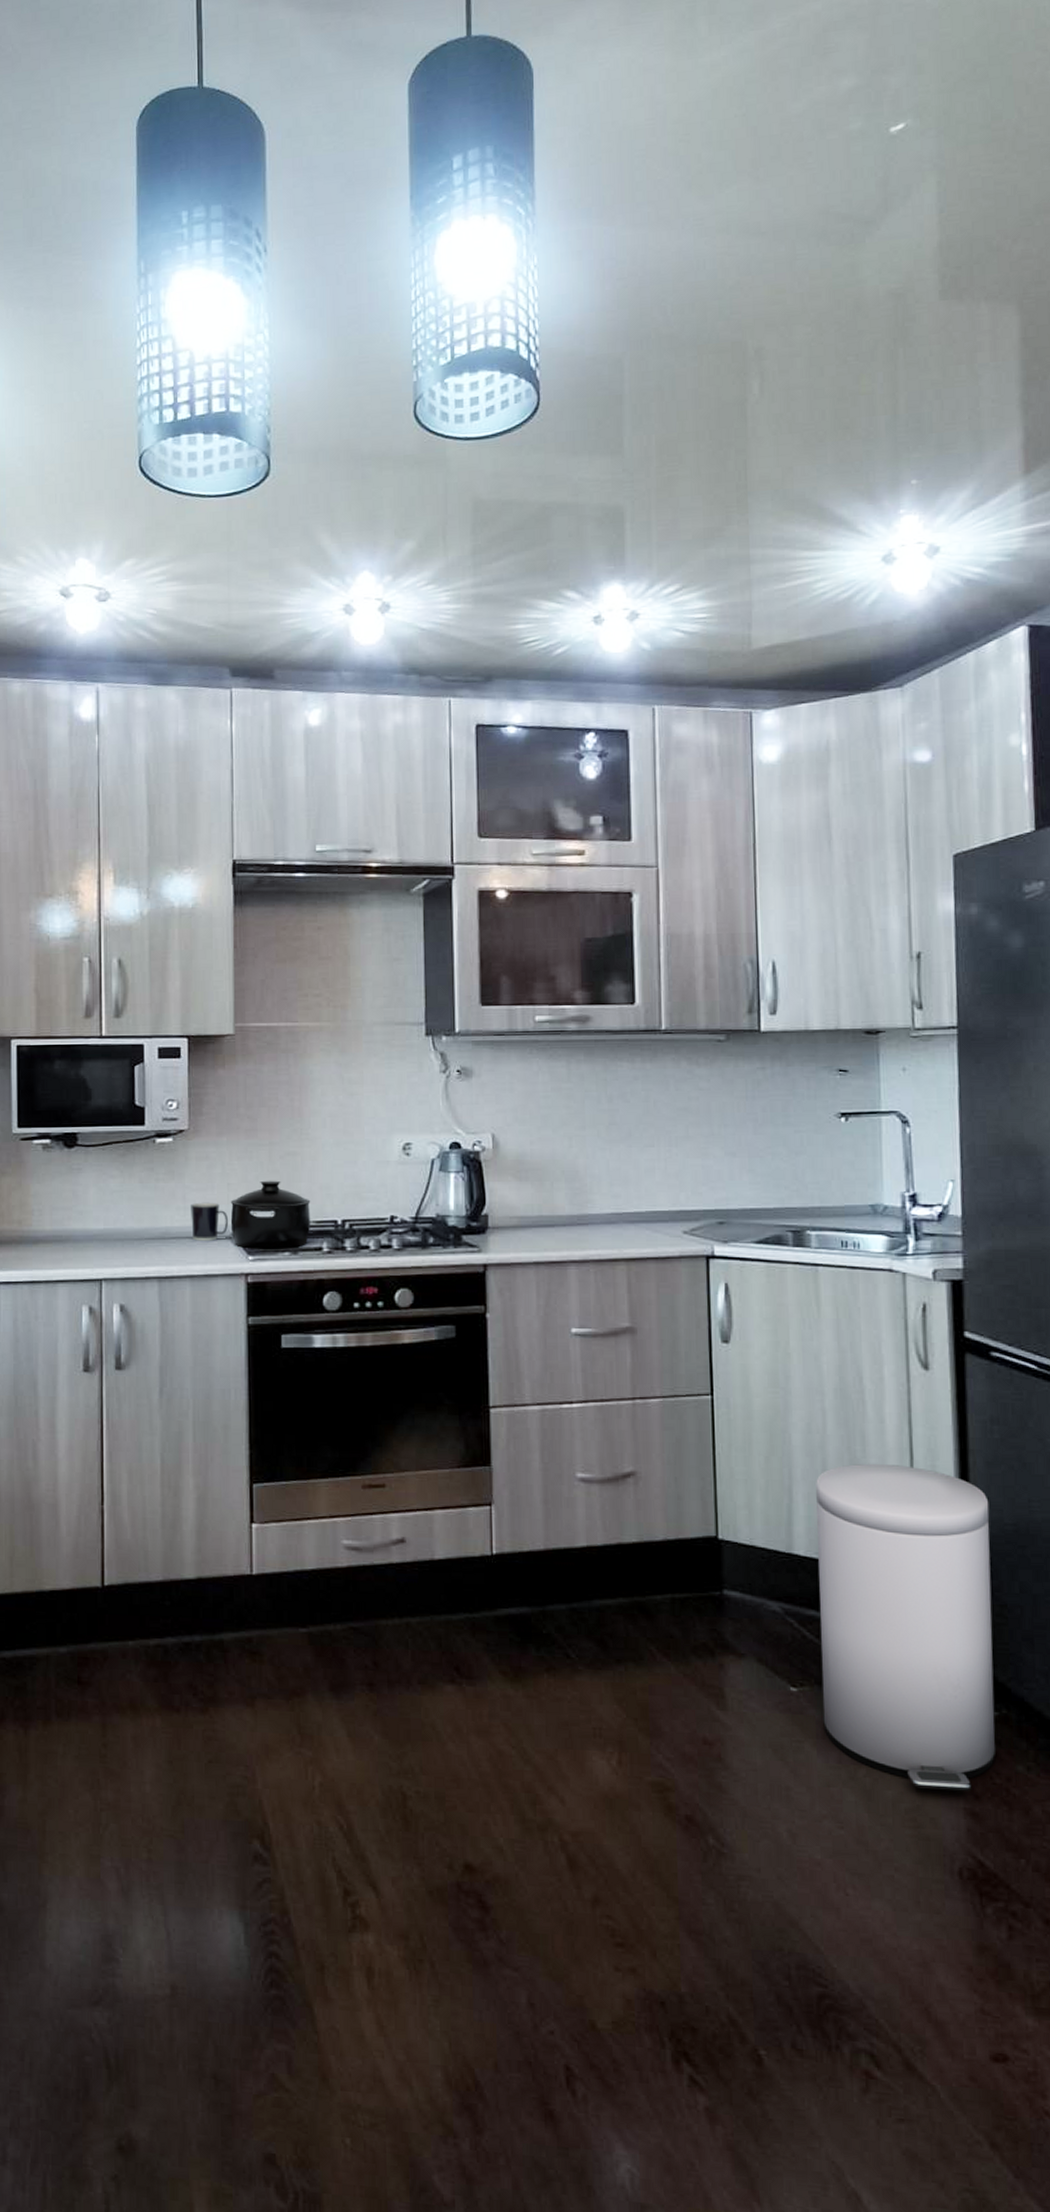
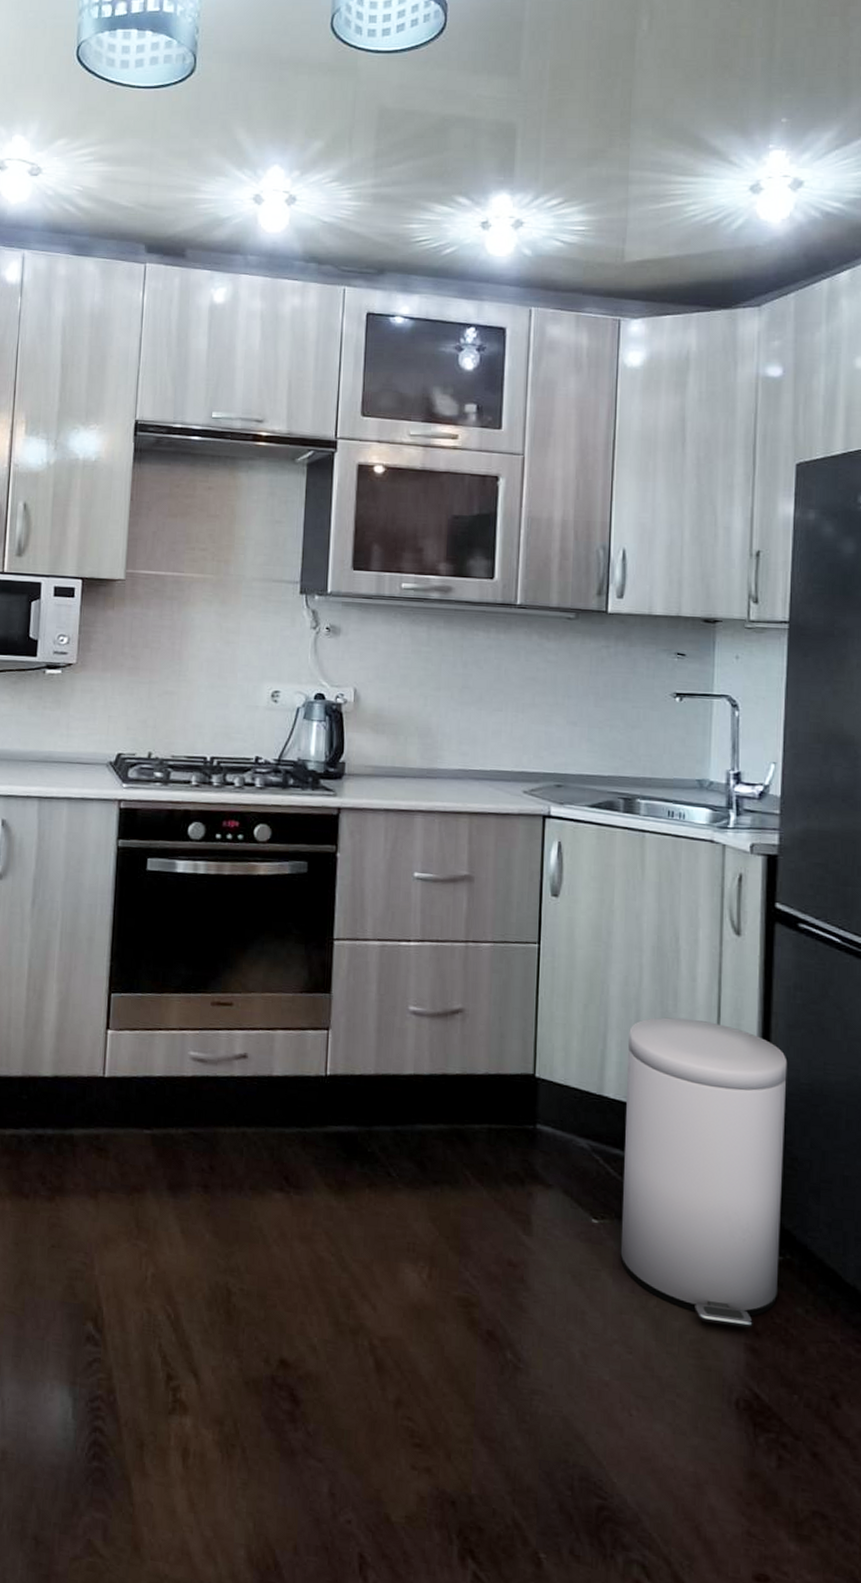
mug: present [189,1202,229,1241] -> none [72,731,107,767]
saucepan: present [230,1180,311,1249] -> none [108,715,184,780]

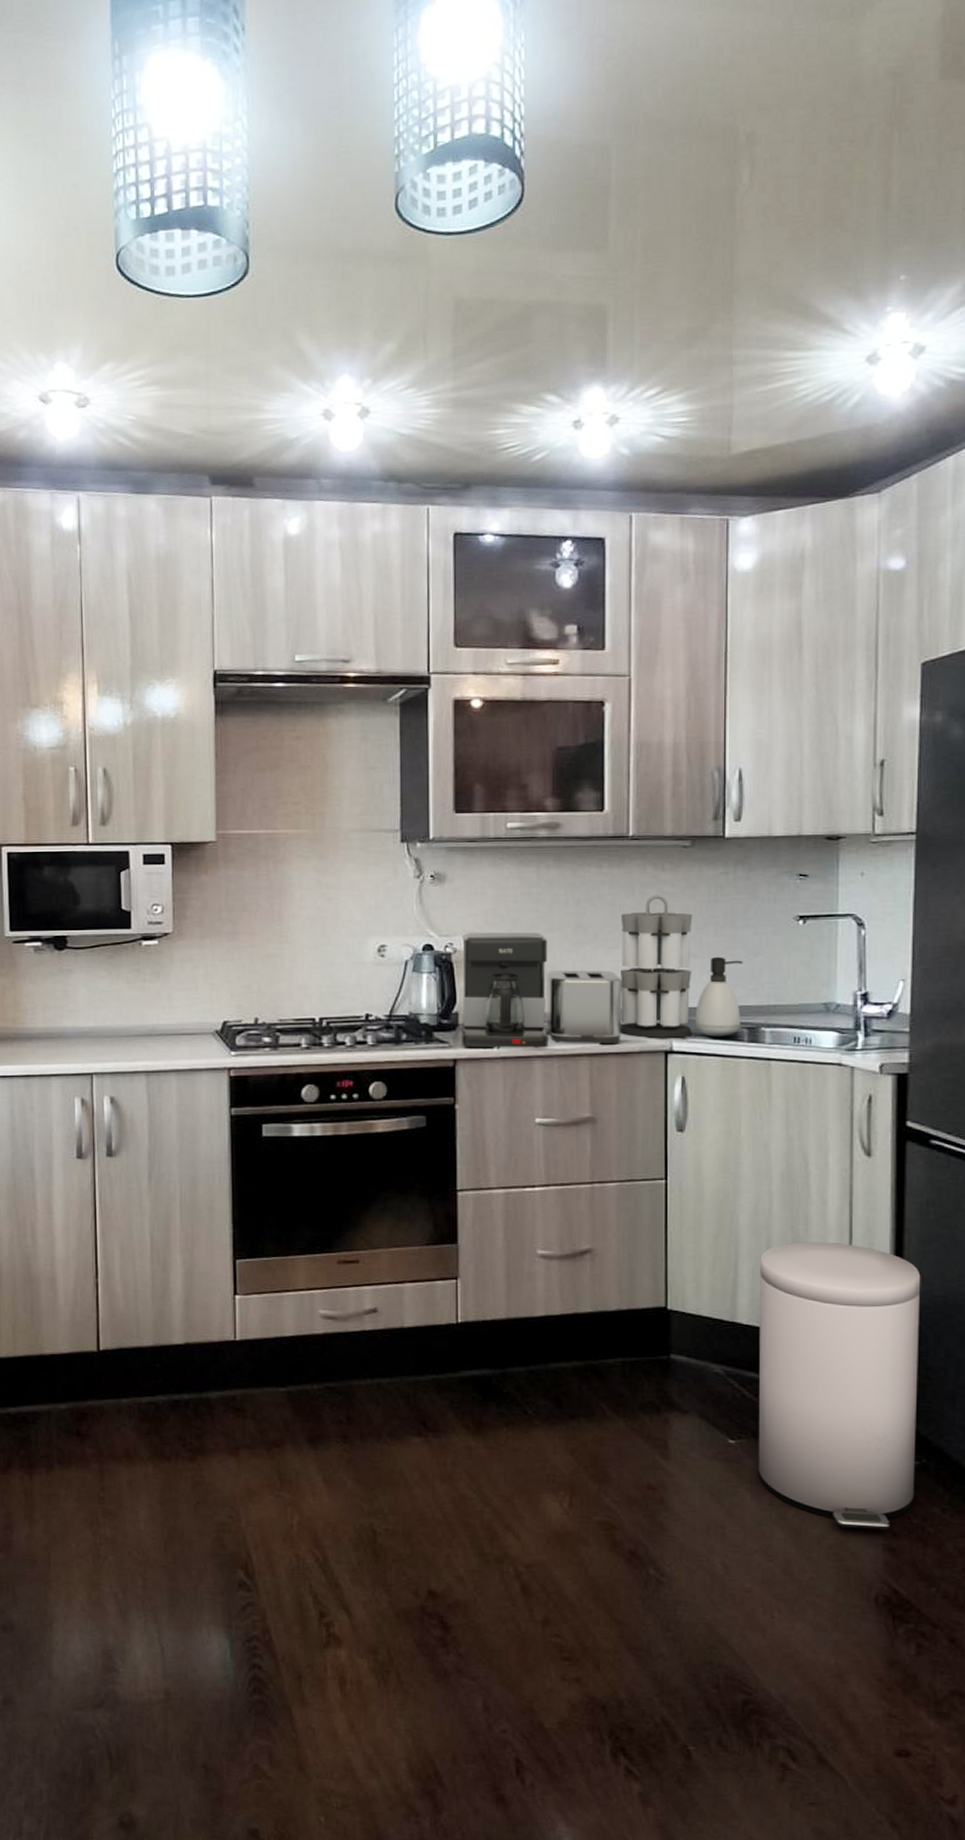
coffee maker: none [347,684,435,804] -> present [462,932,549,1048]
toaster: none [429,728,505,805] -> present [546,970,623,1044]
spice rack: none [501,662,574,804] -> present [620,895,693,1038]
soap dispenser: none [572,726,621,805] -> present [694,956,743,1037]

